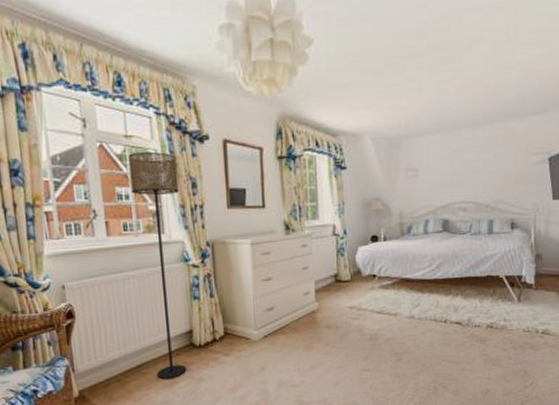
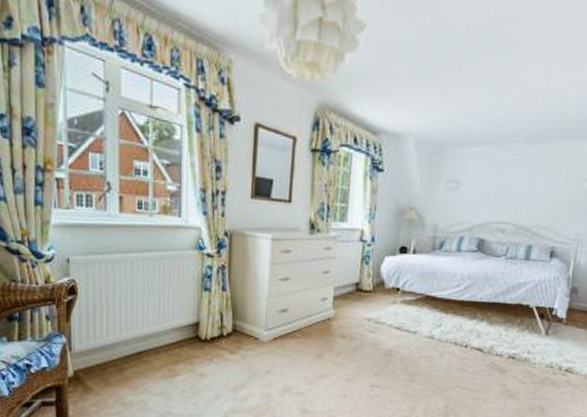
floor lamp: present [128,151,187,380] -> none [150,125,202,371]

